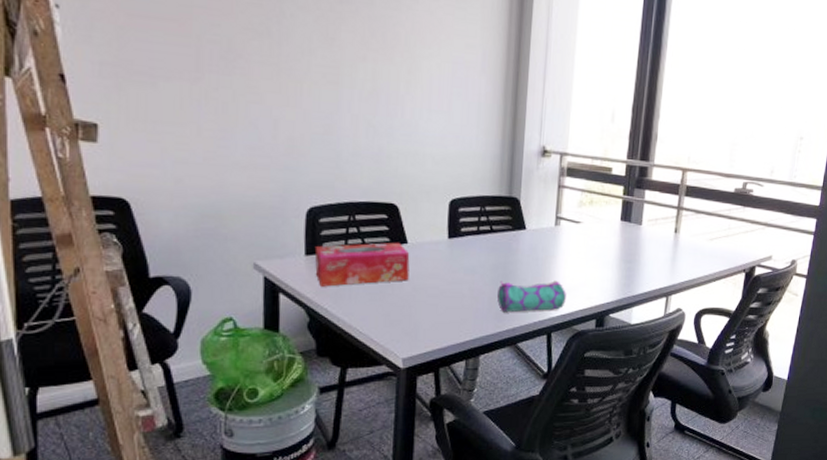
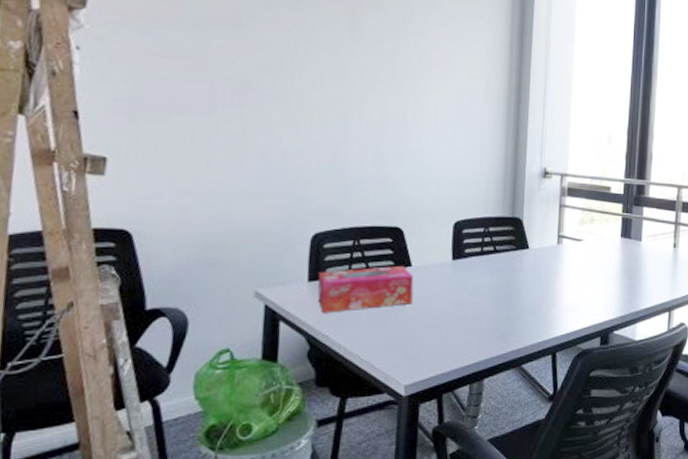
pencil case: present [497,280,566,312] -> none [501,299,570,332]

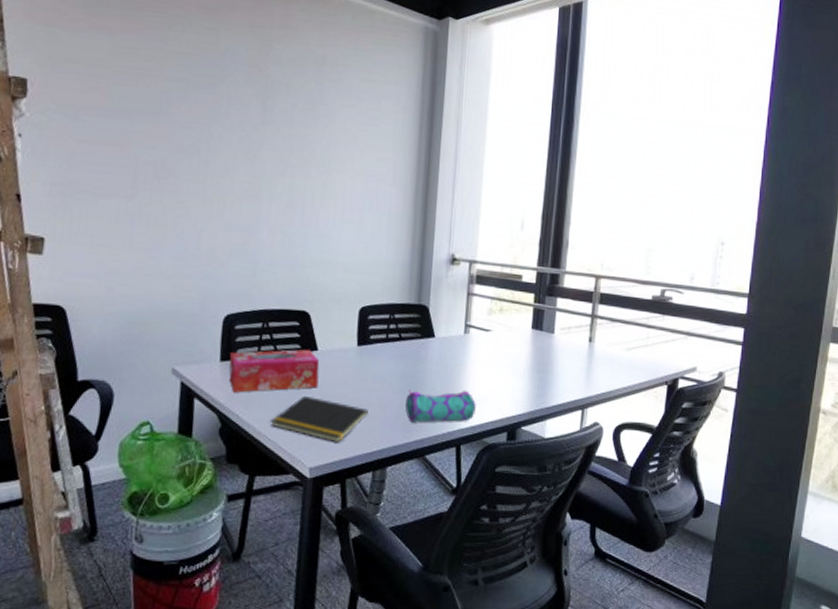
notepad: none [363,312,464,358] -> present [271,395,368,442]
pencil case: none [501,299,570,332] -> present [405,389,476,422]

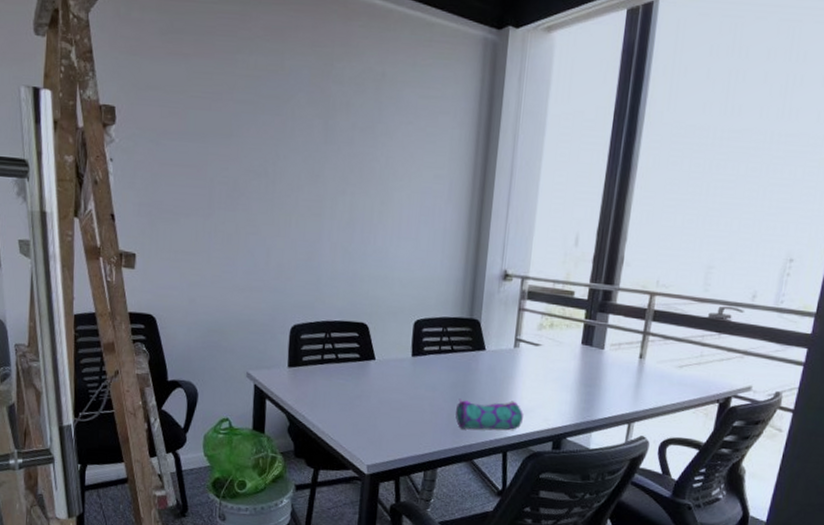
tissue box: present [228,349,320,393] -> none [295,358,377,396]
notepad: present [271,395,368,442] -> none [333,400,421,444]

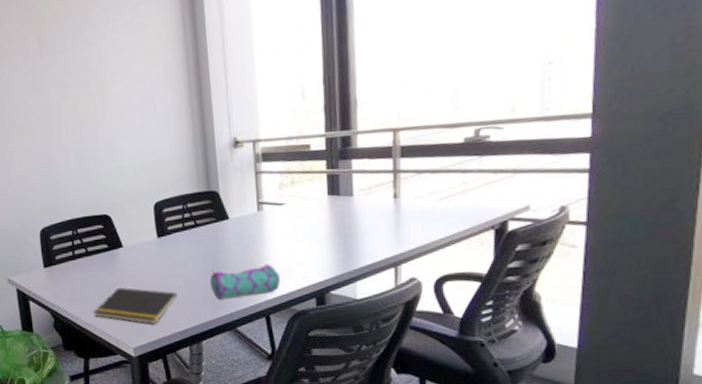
notepad: none [333,400,421,444] -> present [94,287,177,324]

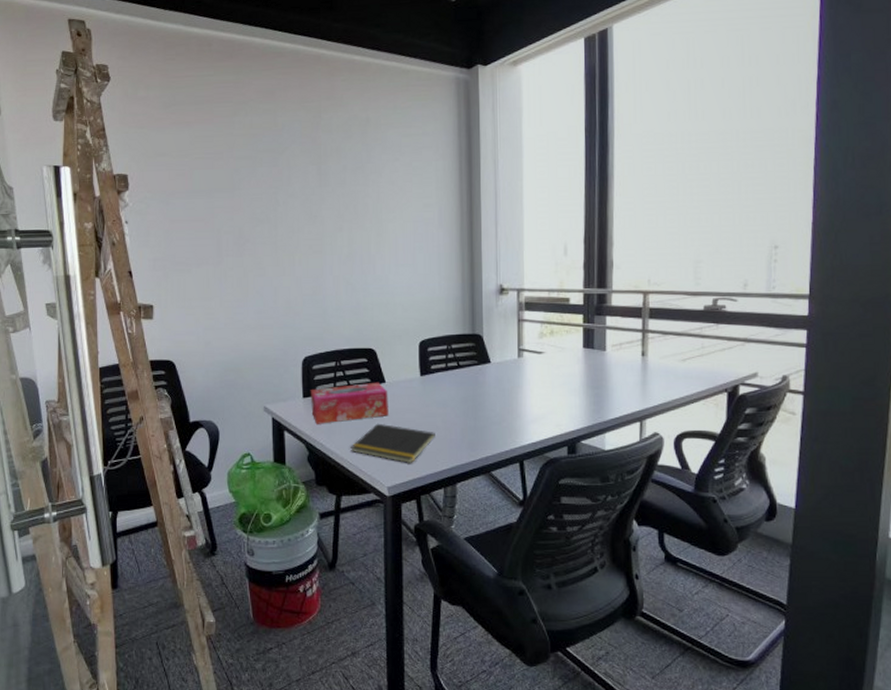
tissue box: none [50,247,129,292] -> present [310,382,389,424]
pencil case: present [210,264,280,299] -> none [469,410,535,441]

